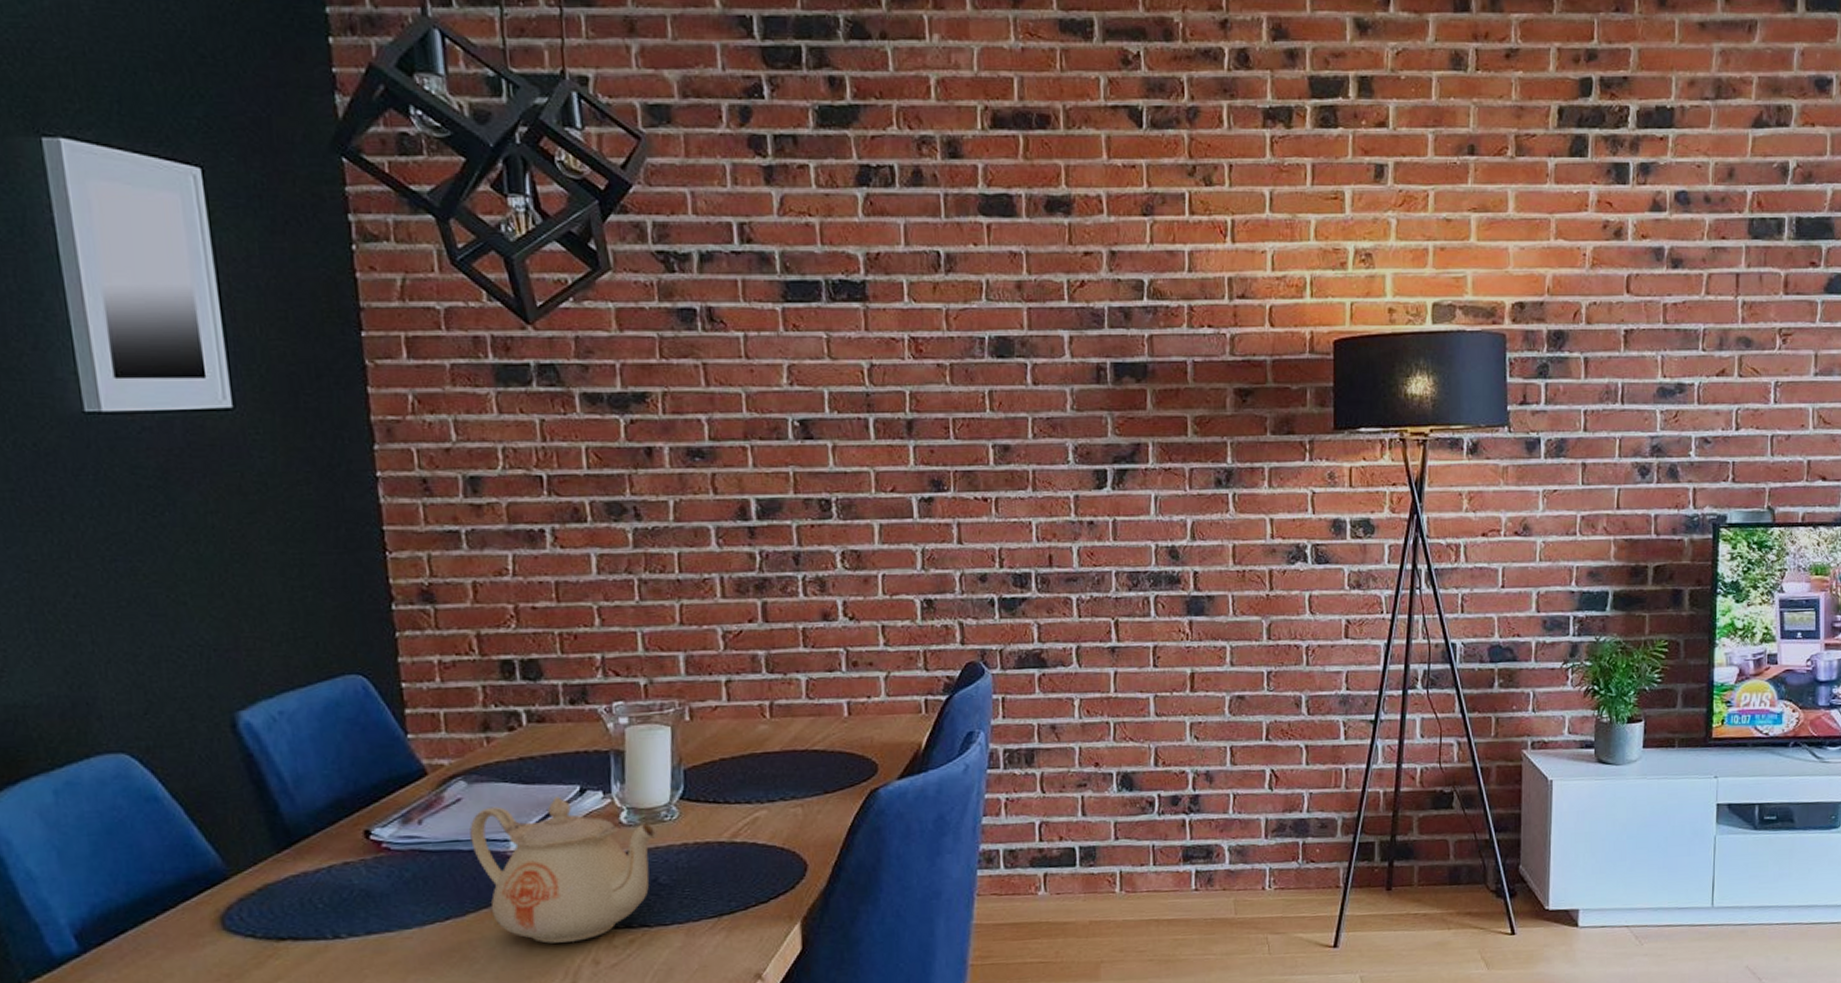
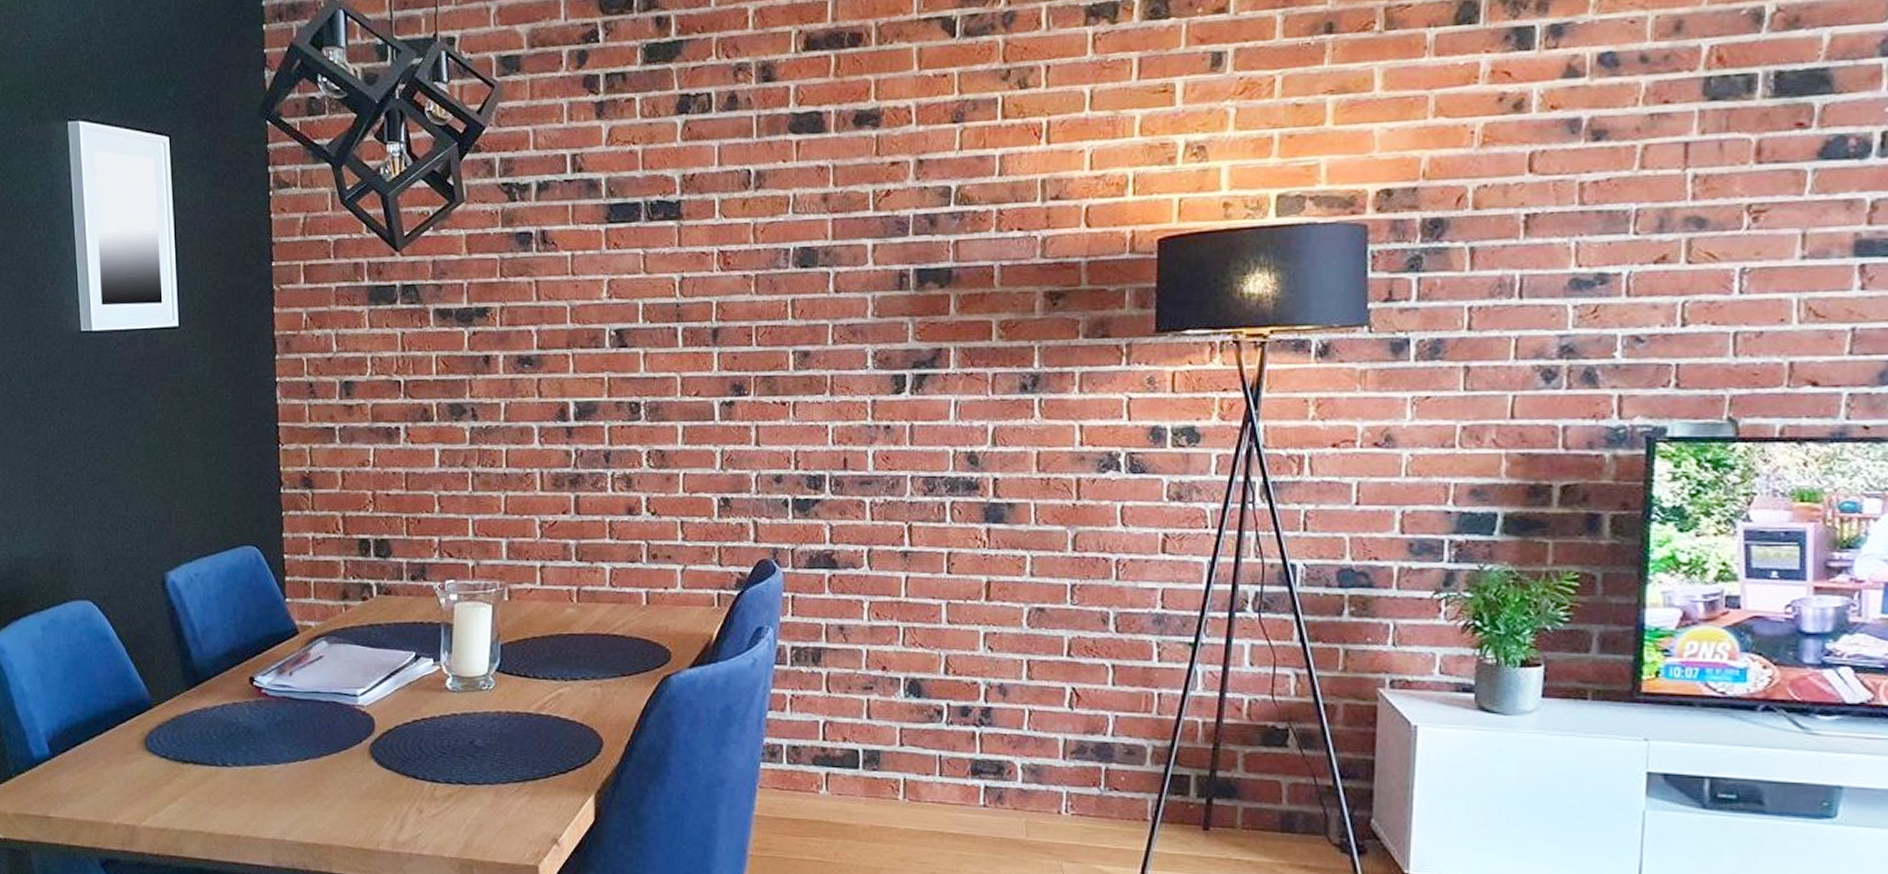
teapot: present [470,796,659,944] -> none [328,661,477,790]

